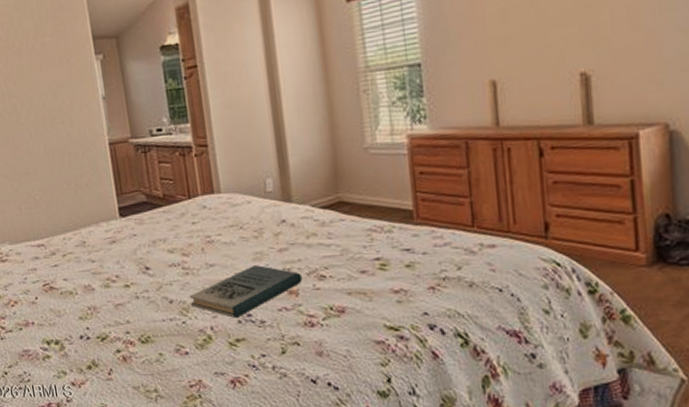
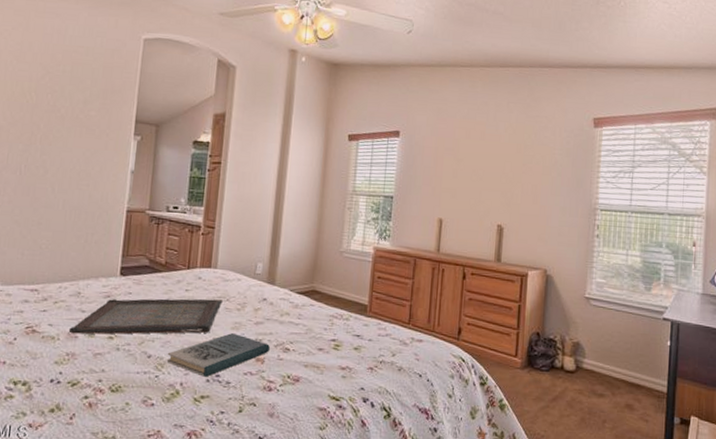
serving tray: none [84,228,236,286] -> present [68,298,223,335]

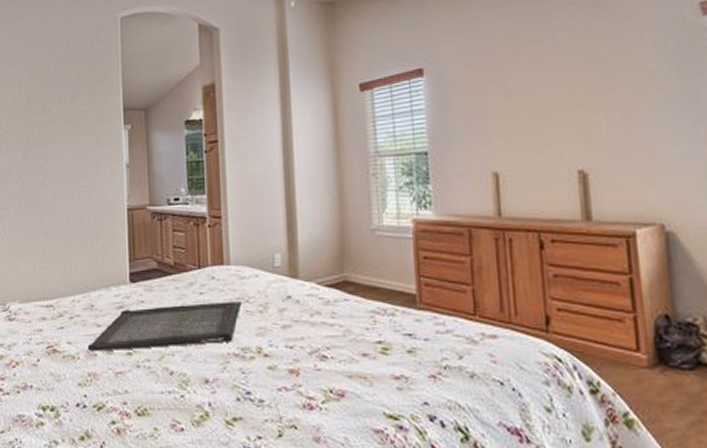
book: present [166,333,270,377] -> none [190,341,303,395]

